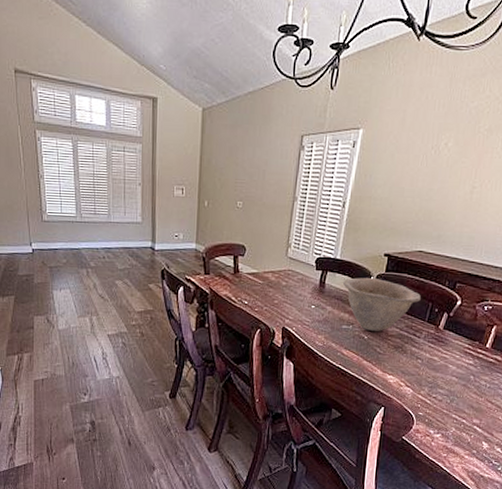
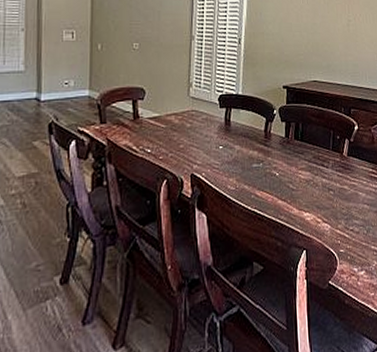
bowl: present [343,277,421,332] -> none [248,111,322,167]

